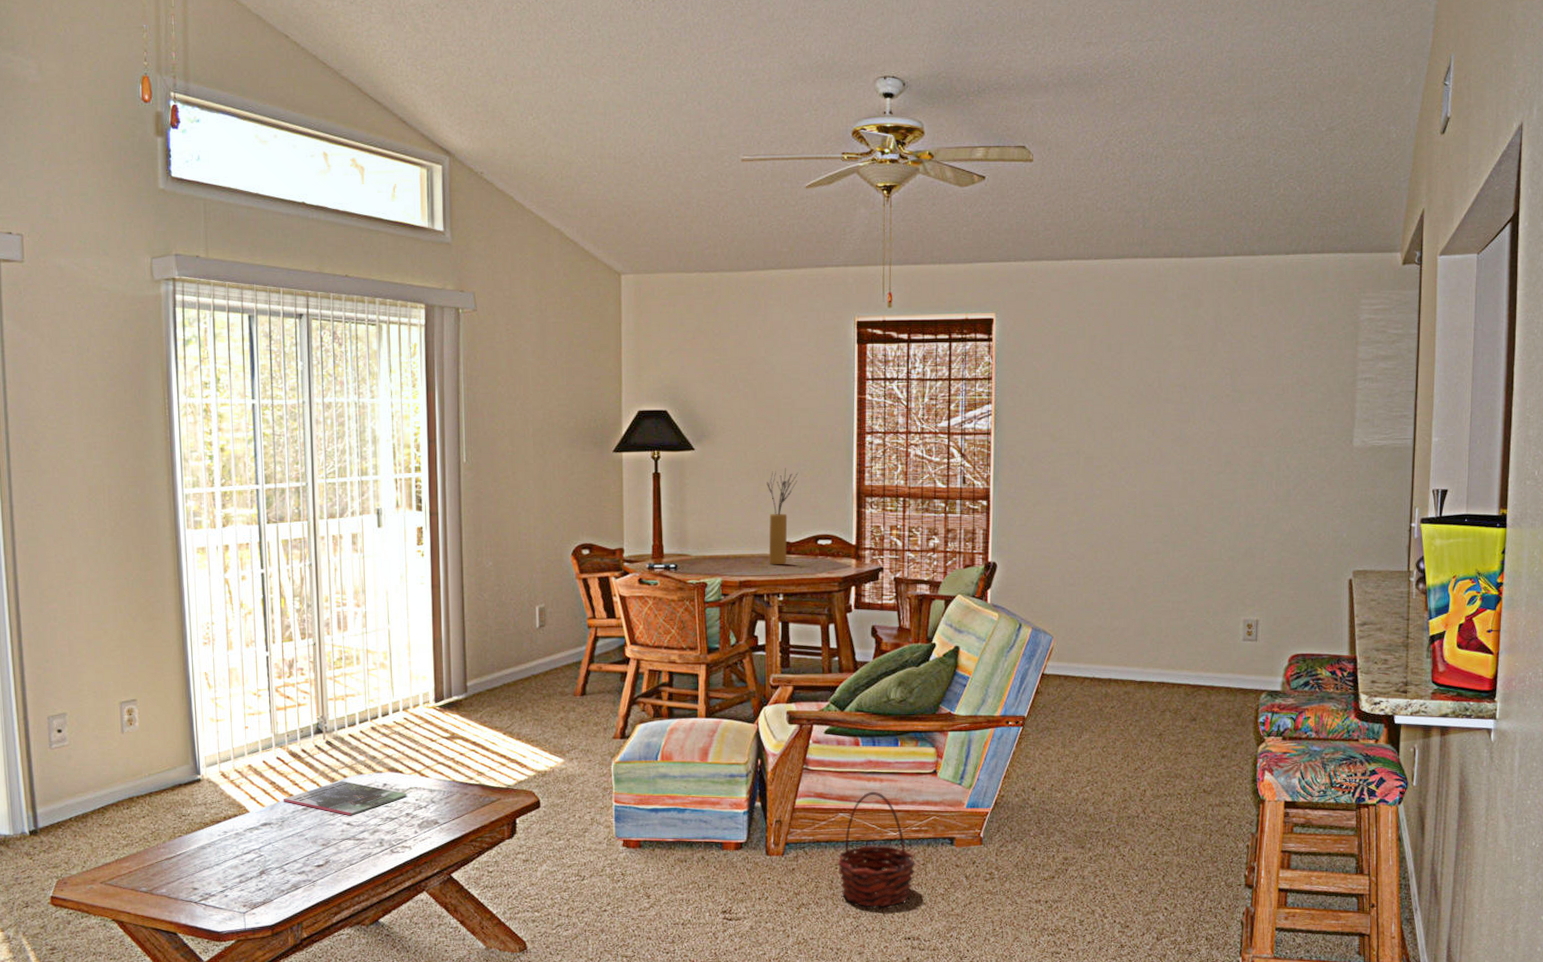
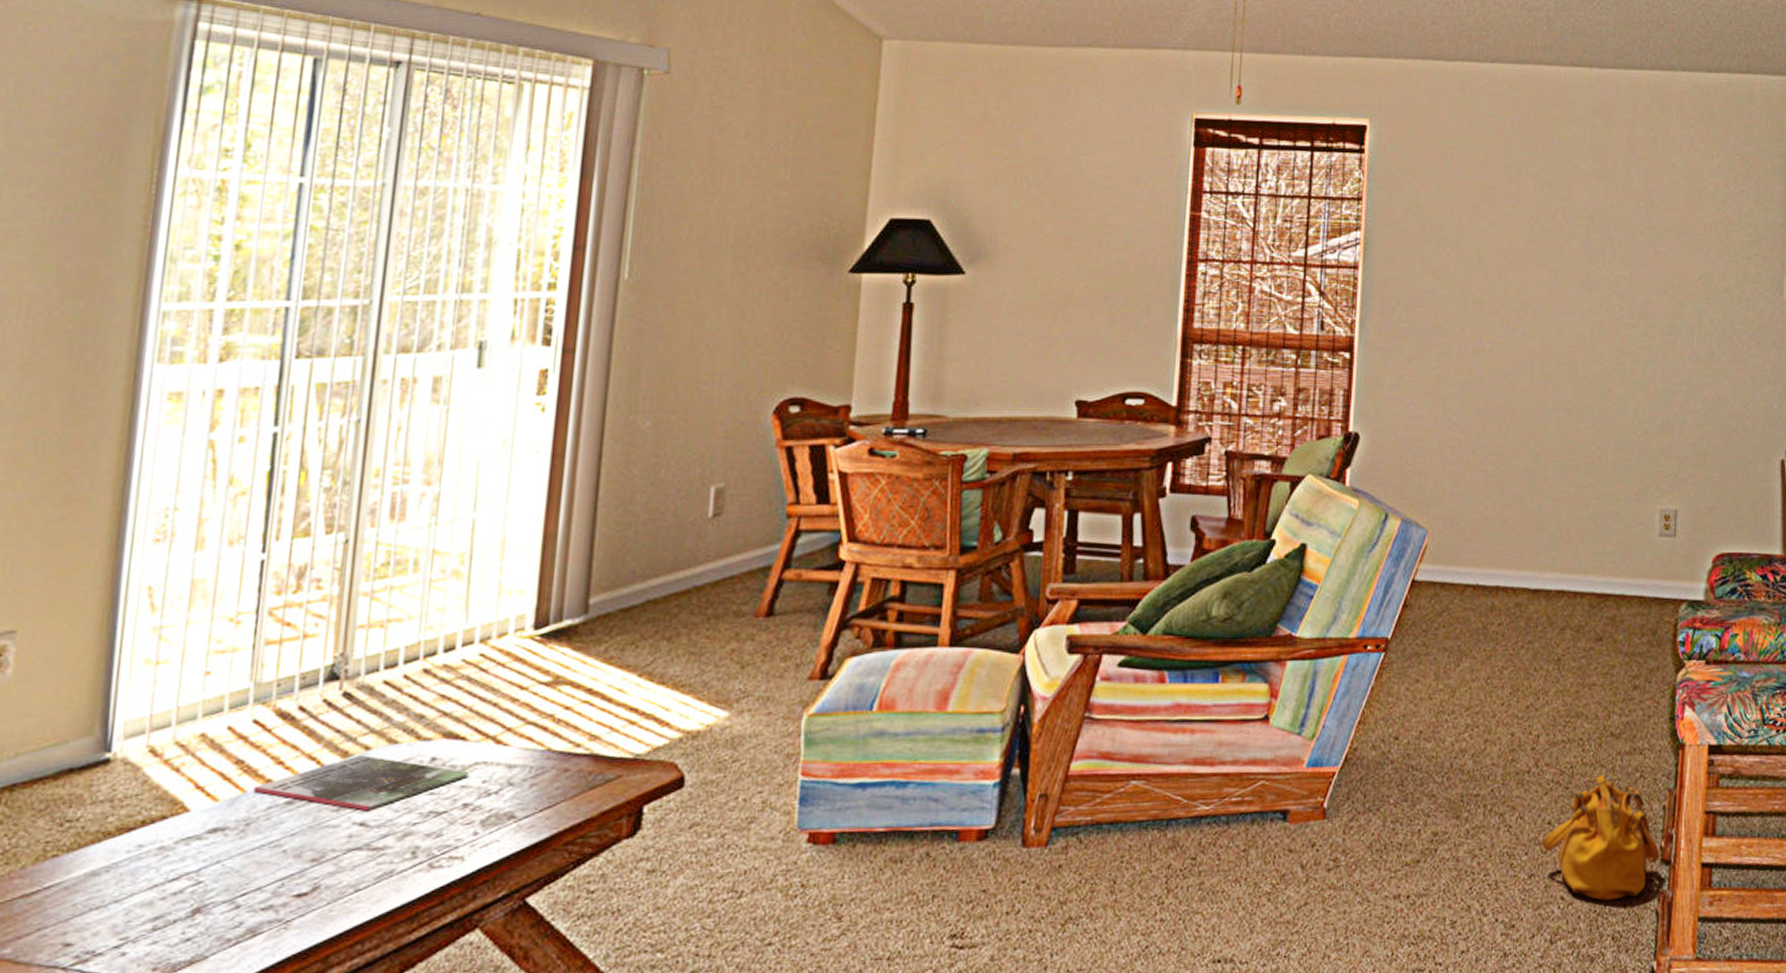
vase: present [767,468,799,565] -> none [1056,302,1106,432]
basket: present [837,791,915,907] -> none [1124,747,1233,917]
handbag: none [1148,819,1245,912] -> present [1540,773,1660,901]

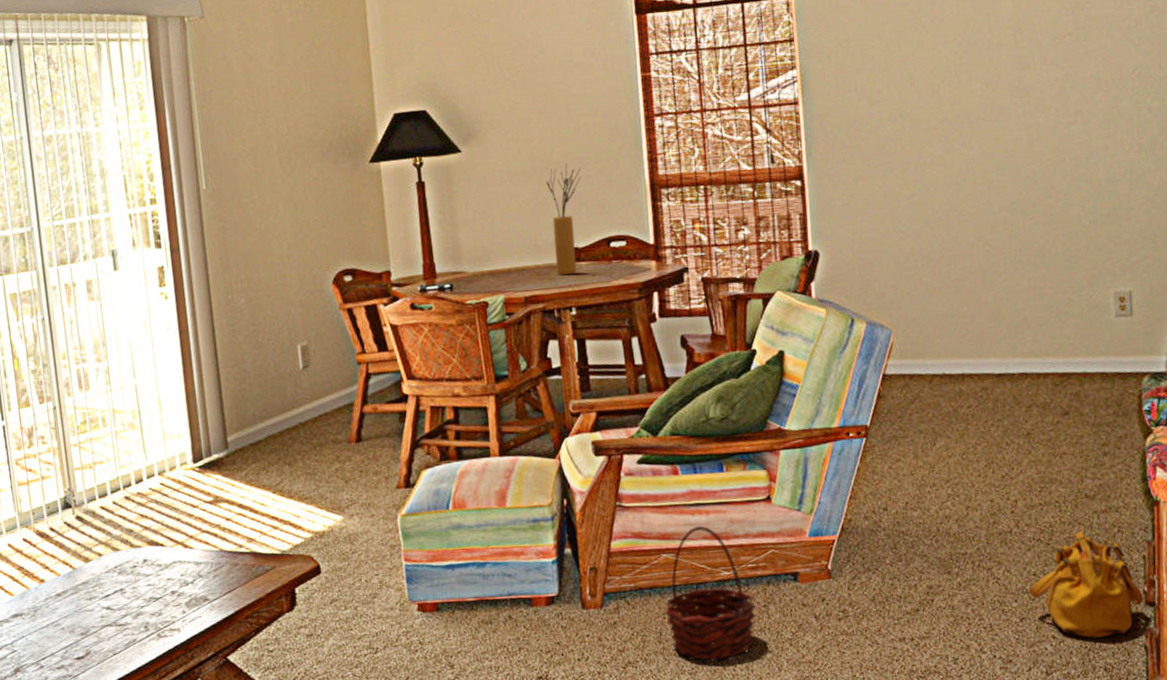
magazine: present [253,755,470,811] -> none [33,559,172,599]
vase: none [1056,302,1106,432] -> present [546,163,582,276]
basket: none [1124,747,1233,917] -> present [665,525,756,660]

